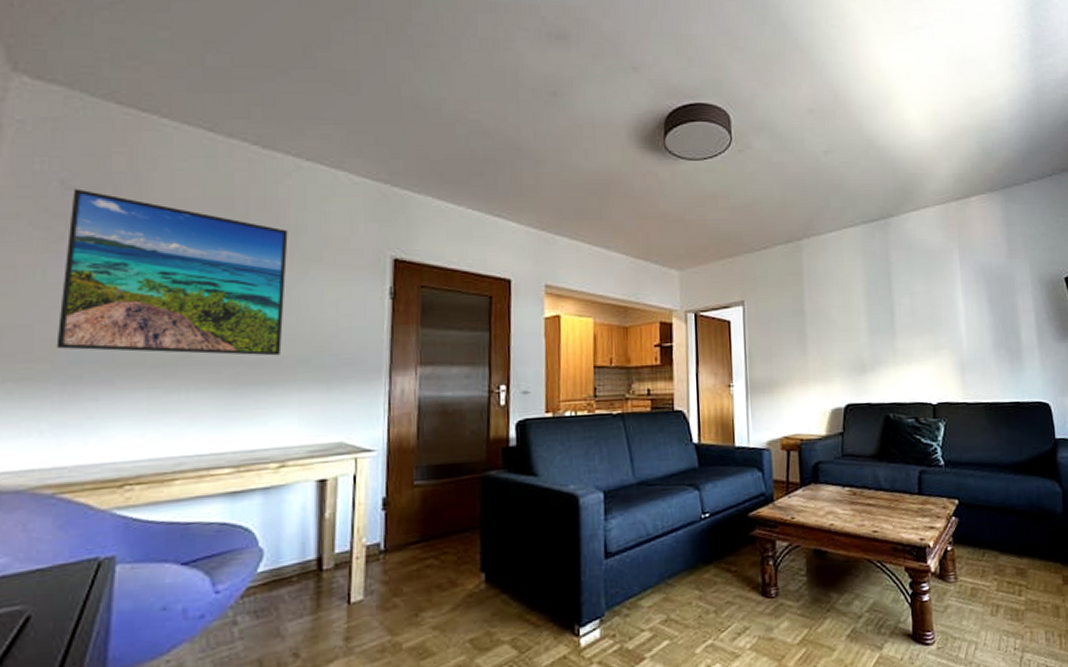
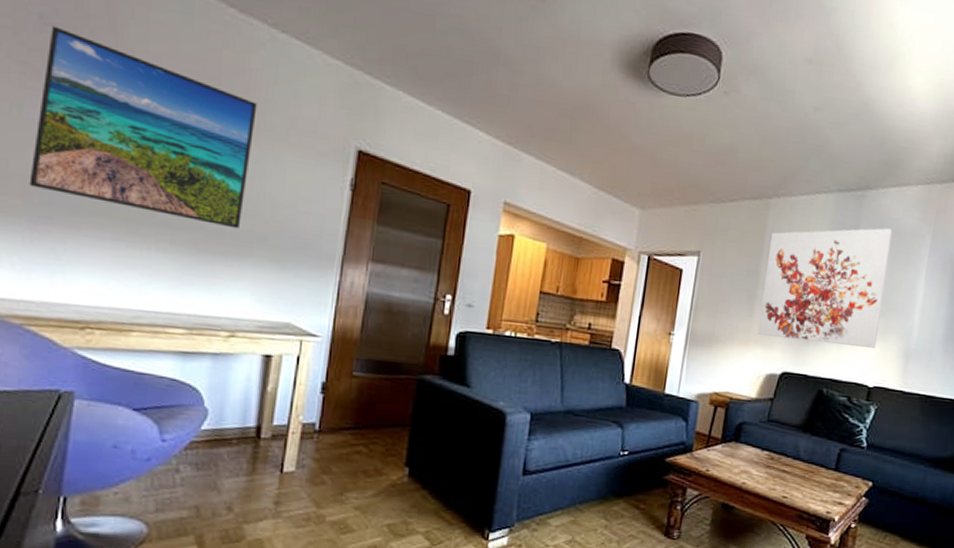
wall art: none [809,250,932,372] -> present [758,228,893,348]

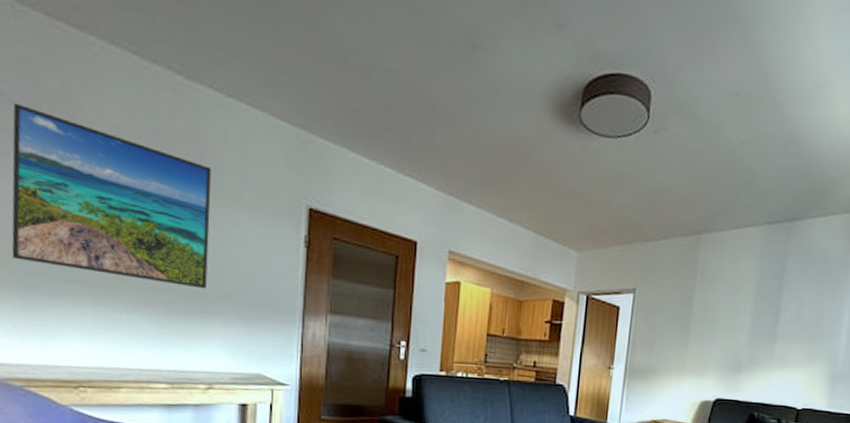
wall art: present [758,228,893,348] -> none [692,257,820,373]

